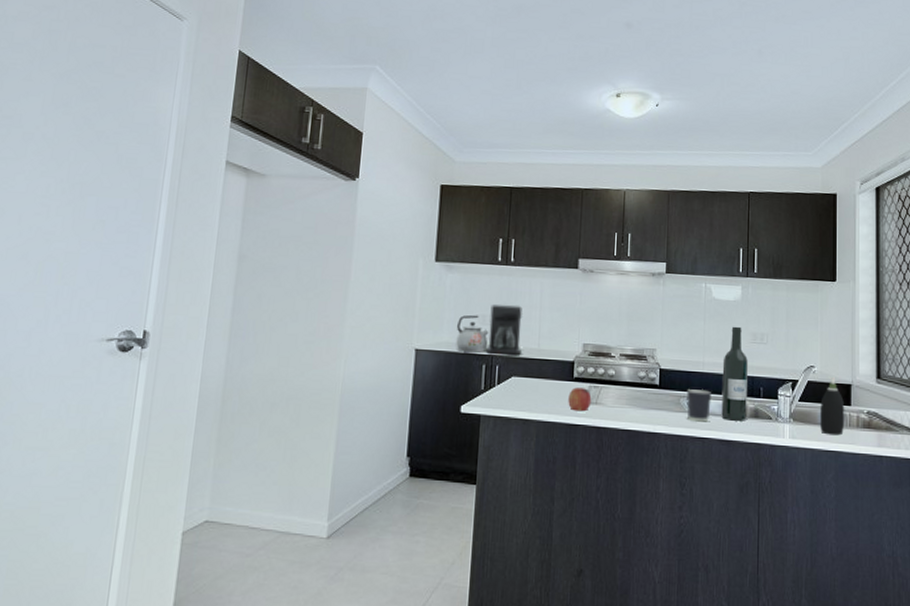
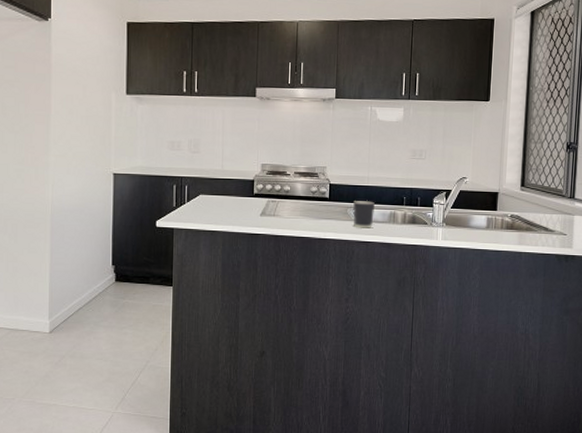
kettle: present [456,315,489,353] -> none [149,141,178,175]
coffee maker: present [486,303,522,356] -> none [176,131,208,177]
fruit: present [568,387,592,412] -> none [249,202,270,223]
wine bottle: present [721,326,749,421] -> none [383,144,409,227]
soap dispenser: present [819,376,845,436] -> none [468,186,492,236]

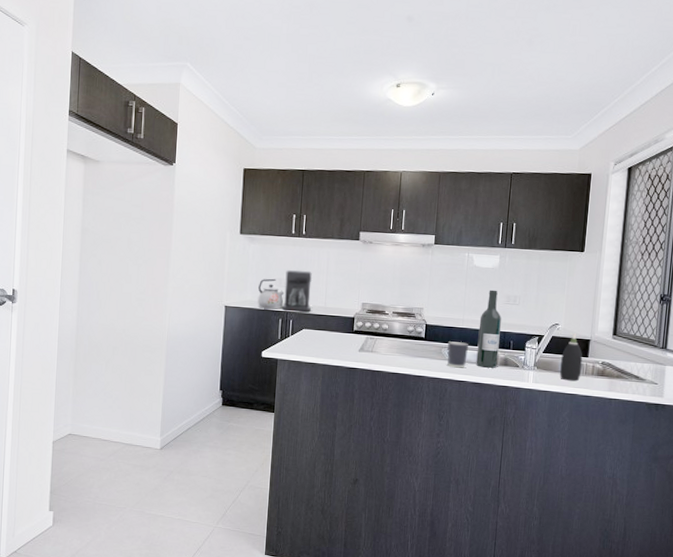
kettle: none [149,141,178,175] -> present [257,278,284,309]
coffee maker: none [176,131,208,177] -> present [282,269,312,313]
wine bottle: none [383,144,409,227] -> present [476,289,502,368]
soap dispenser: none [468,186,492,236] -> present [559,332,583,382]

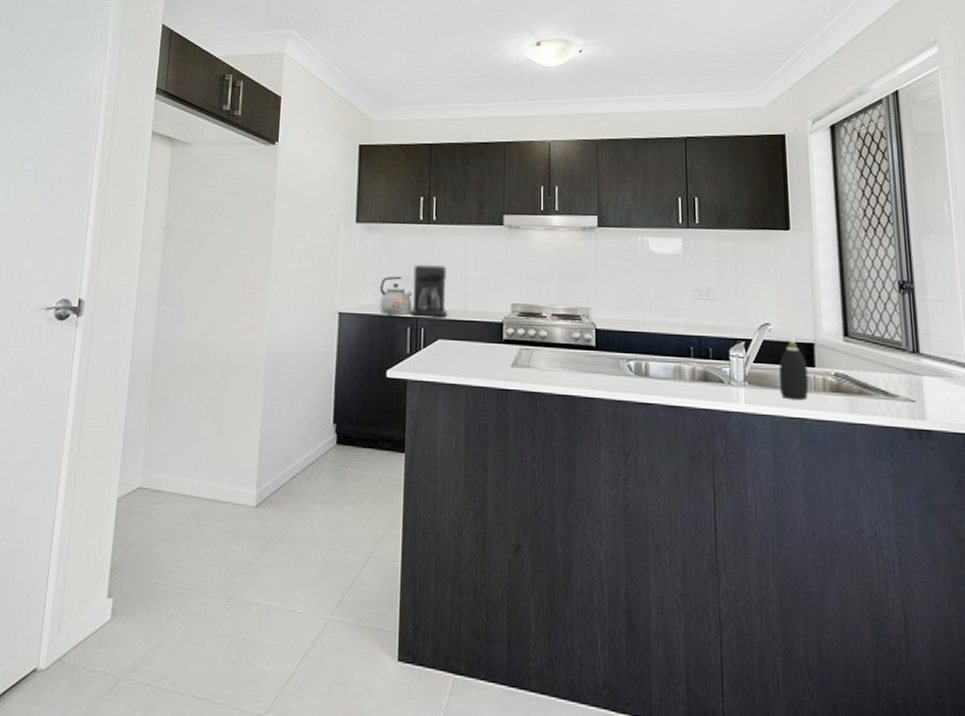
mug: present [447,341,468,368] -> none [627,350,654,386]
wine bottle: present [476,289,502,368] -> none [665,281,695,385]

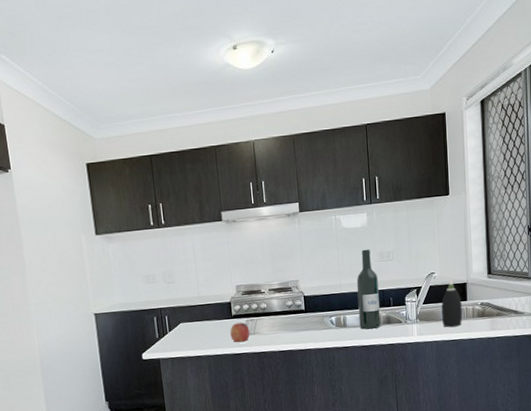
kettle: present [379,276,413,315] -> none [125,276,155,309]
coffee maker: present [411,264,448,318] -> none [151,261,186,308]
fruit: none [498,350,523,376] -> present [230,322,250,343]
wine bottle: none [665,281,695,385] -> present [356,249,381,329]

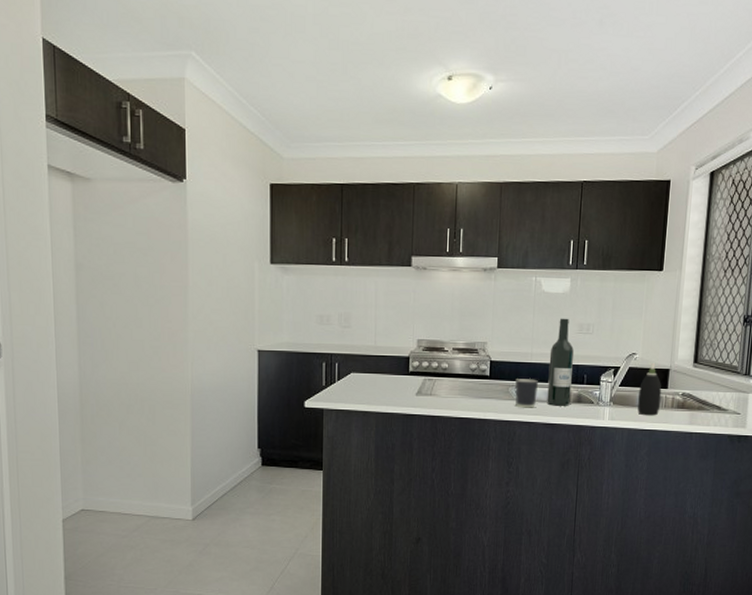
fruit: present [230,322,250,343] -> none [404,381,426,403]
mug: none [329,307,350,335] -> present [515,379,538,408]

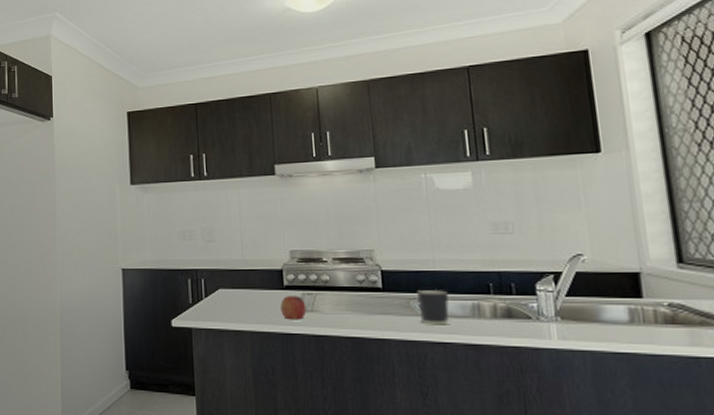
fruit: none [404,381,426,403] -> present [280,296,307,320]
wine bottle: present [547,318,575,406] -> none [457,217,497,322]
soap dispenser: present [637,362,662,416] -> none [597,264,637,334]

